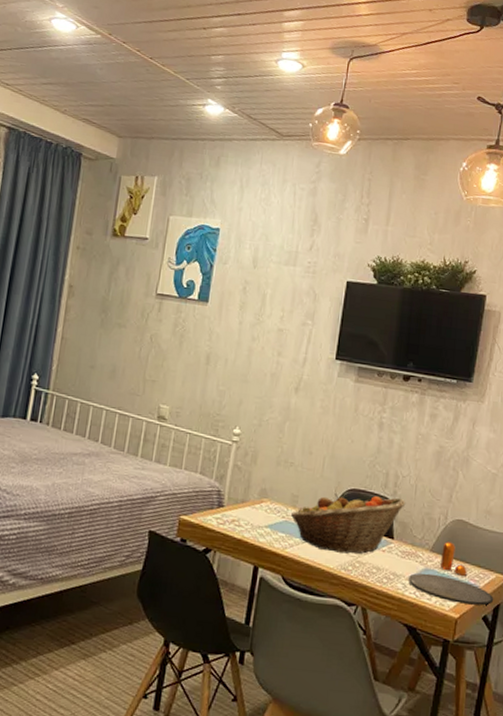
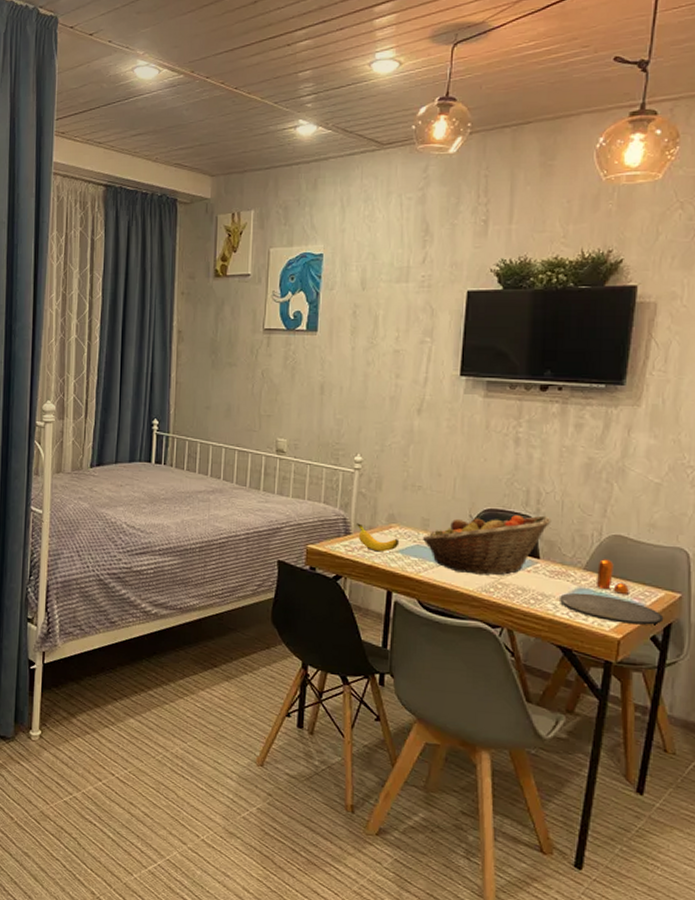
banana: none [229,496,269,527] -> present [355,523,400,552]

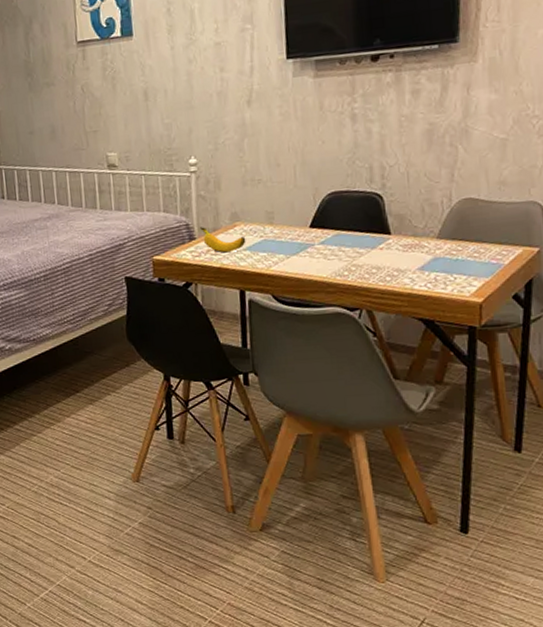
fruit basket: present [422,515,552,575] -> none [268,189,399,261]
plate: present [560,592,664,625] -> none [416,261,524,287]
pepper shaker: present [595,559,629,594] -> none [450,224,486,257]

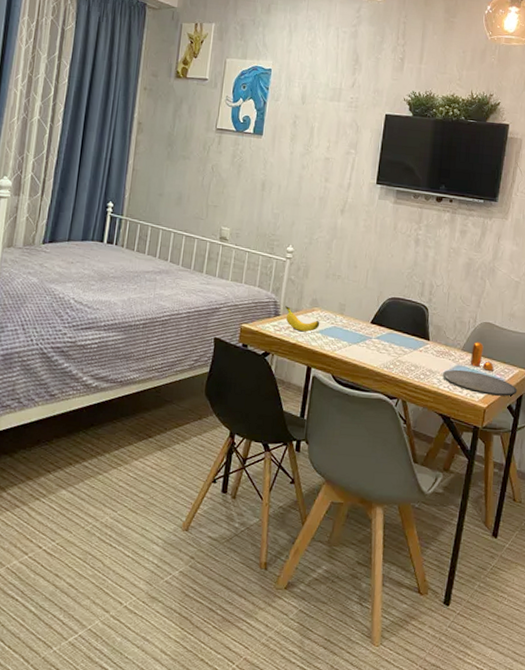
plate: none [416,261,524,287] -> present [443,369,518,397]
pepper shaker: none [450,224,486,257] -> present [470,342,494,371]

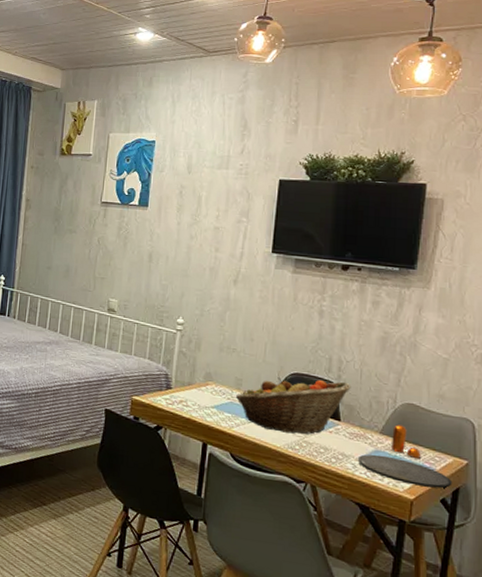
banana: present [284,306,320,332] -> none [176,379,215,407]
fruit basket: none [338,302,440,354] -> present [235,377,351,435]

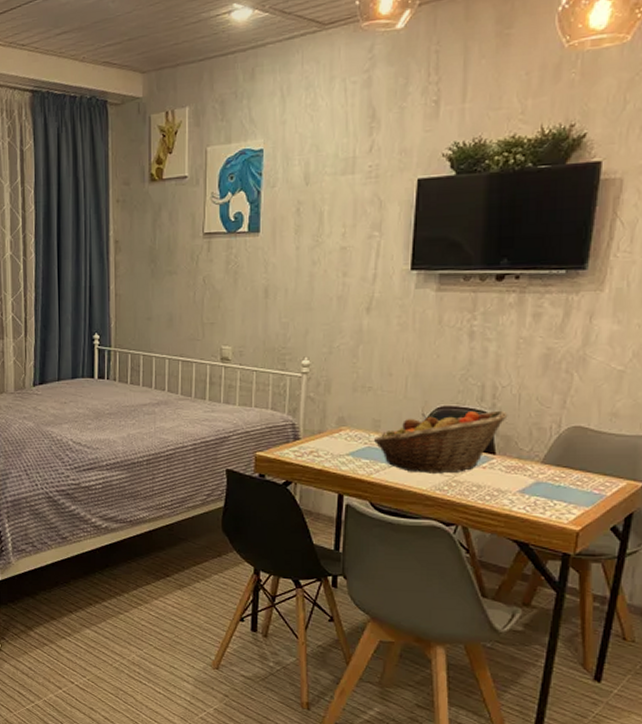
plate: present [358,454,453,489] -> none [516,486,625,516]
pepper shaker: present [390,424,421,459] -> none [554,451,589,486]

